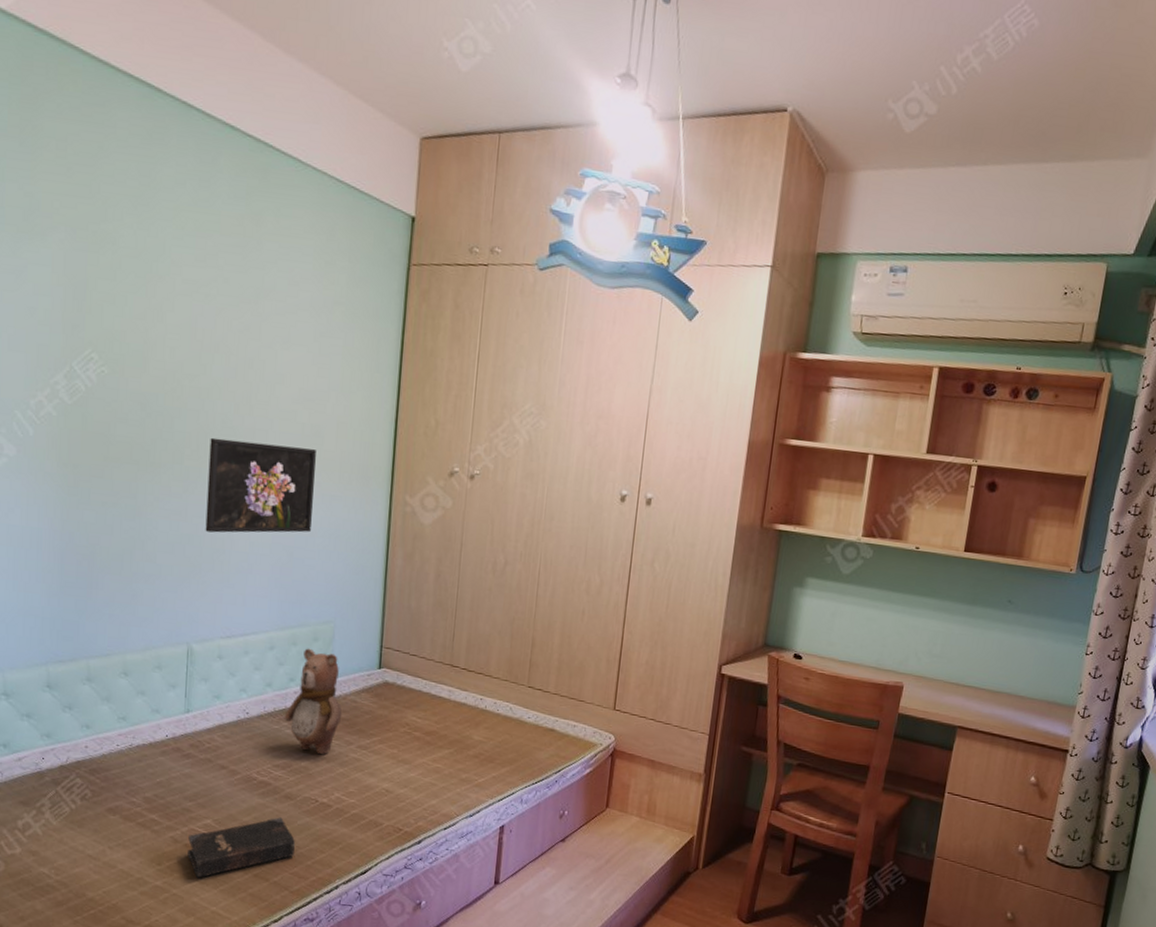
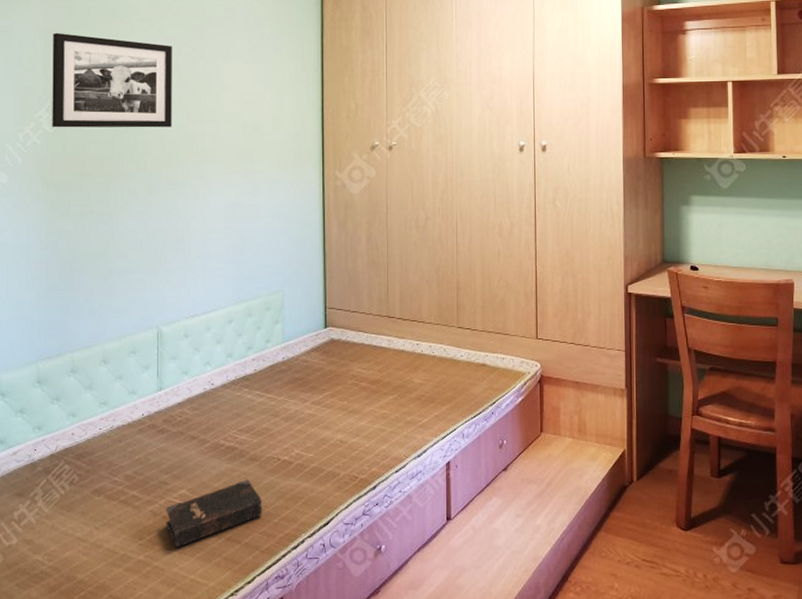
picture frame: none [71,281,221,418] -> present [52,32,172,128]
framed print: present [205,437,316,533] -> none [168,143,257,226]
teddy bear: present [284,648,342,755] -> none [245,317,296,415]

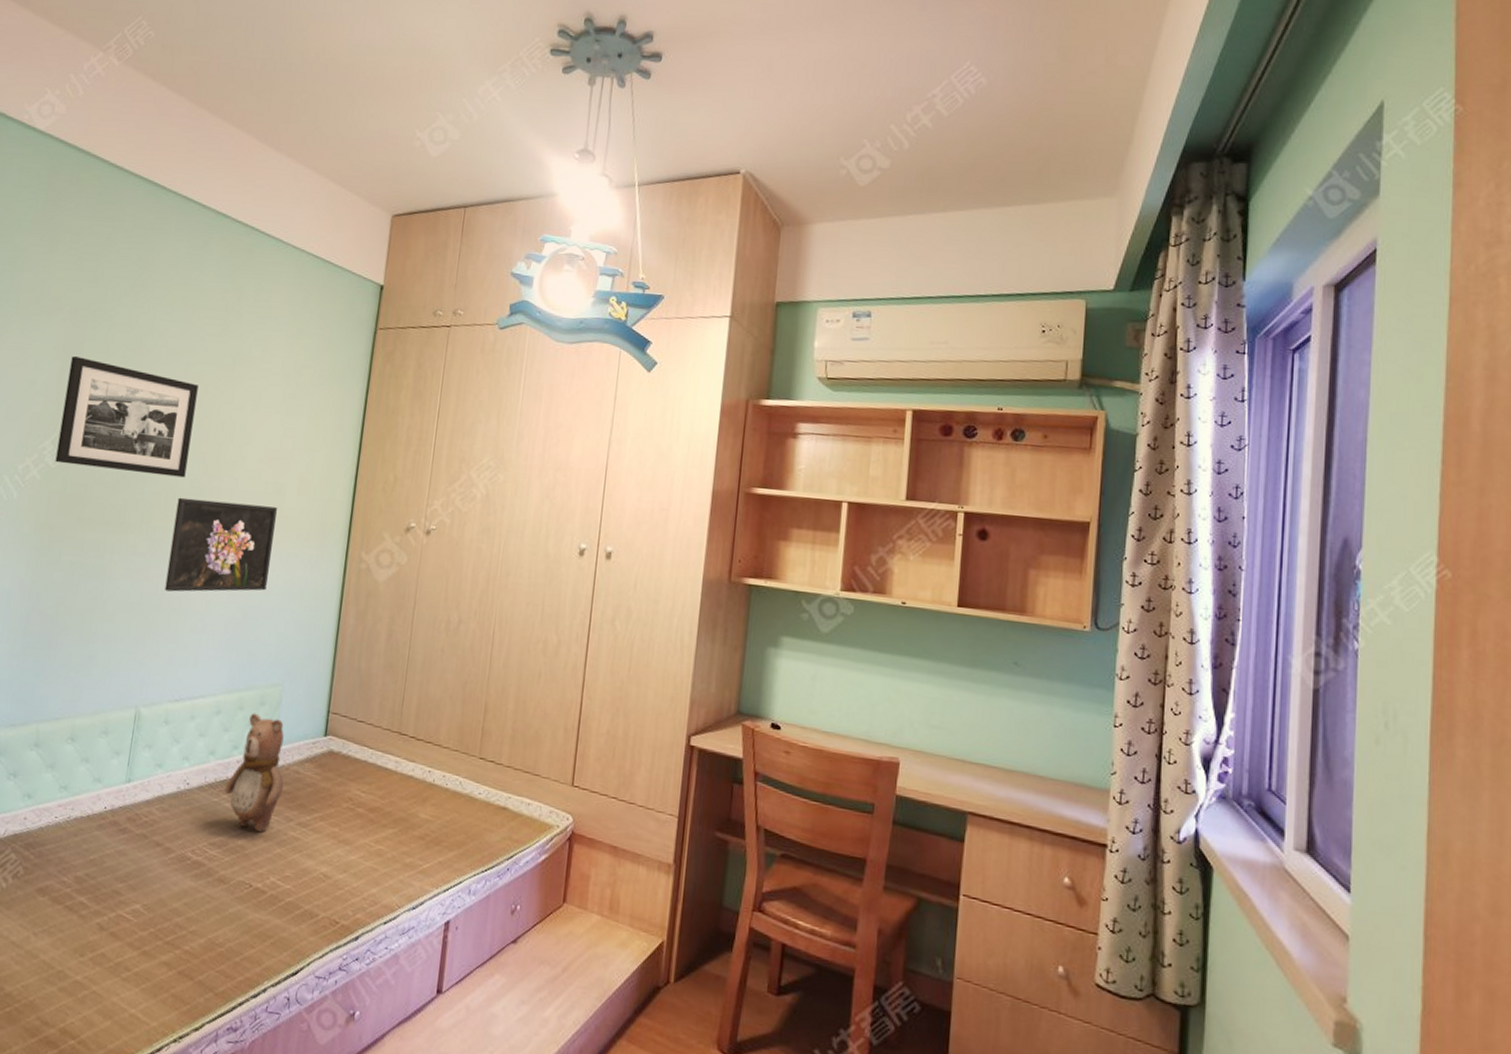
hardback book: present [166,479,262,548] -> none [112,903,225,974]
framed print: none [168,143,257,226] -> present [164,497,277,592]
teddy bear: none [245,317,296,415] -> present [224,713,284,833]

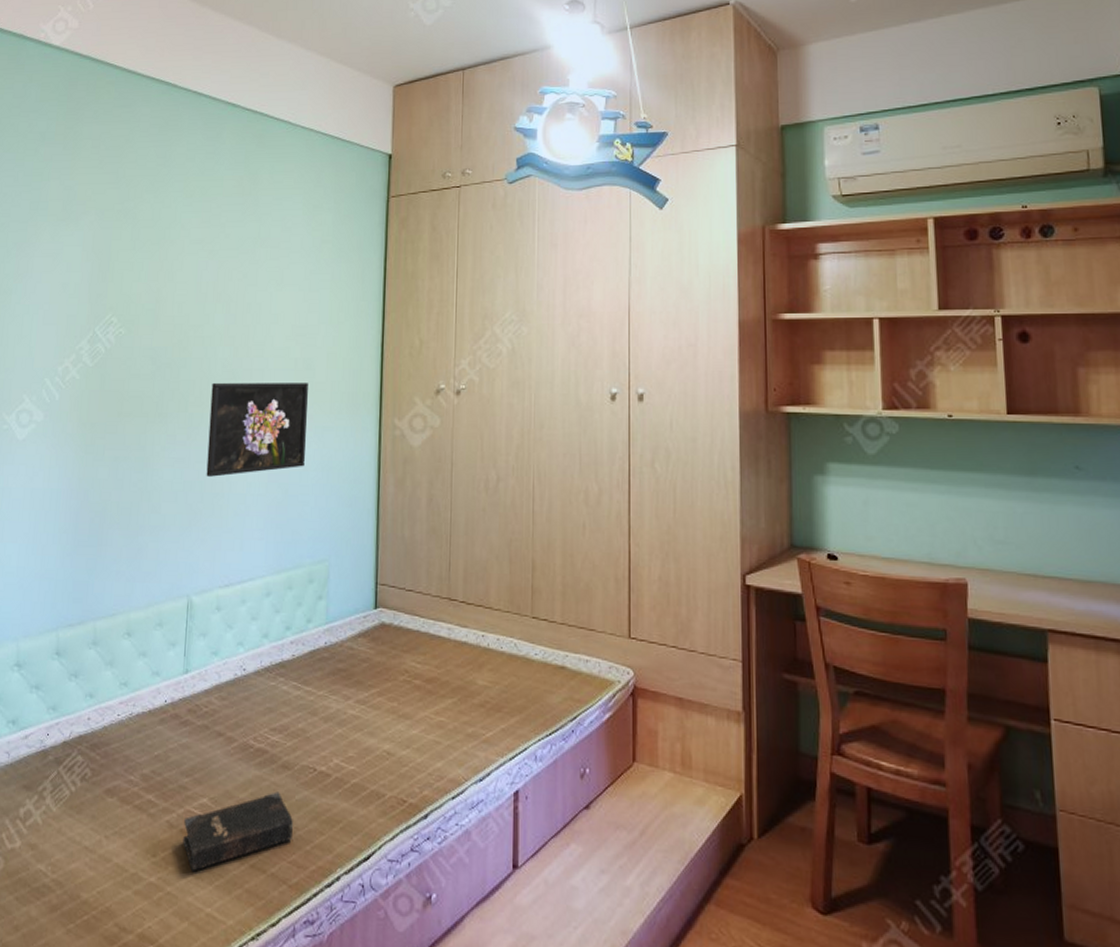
picture frame: present [55,355,199,478] -> none [92,255,223,363]
hardback book: none [112,903,225,974] -> present [183,791,293,872]
teddy bear: present [224,713,284,833] -> none [280,591,339,714]

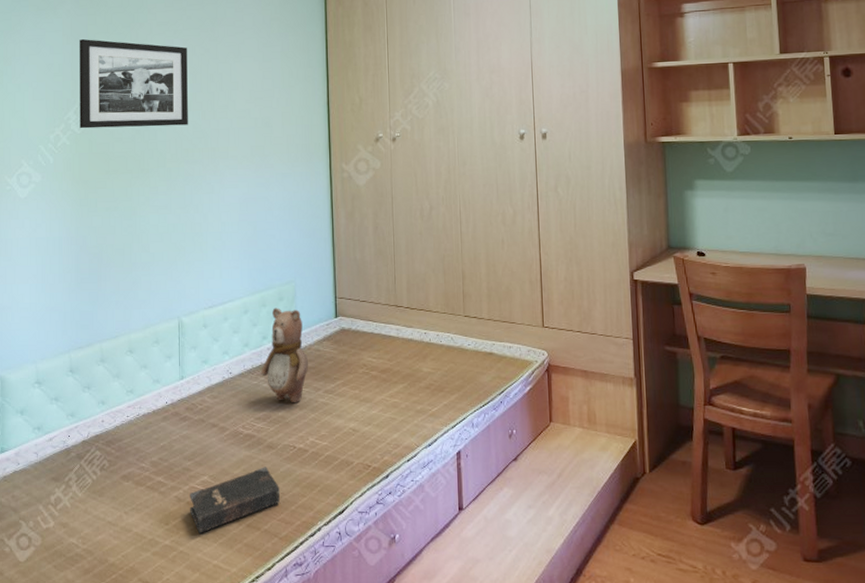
picture frame: none [92,255,223,363] -> present [79,38,188,129]
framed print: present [206,382,308,477] -> none [185,138,269,220]
teddy bear: none [280,591,339,714] -> present [261,307,309,403]

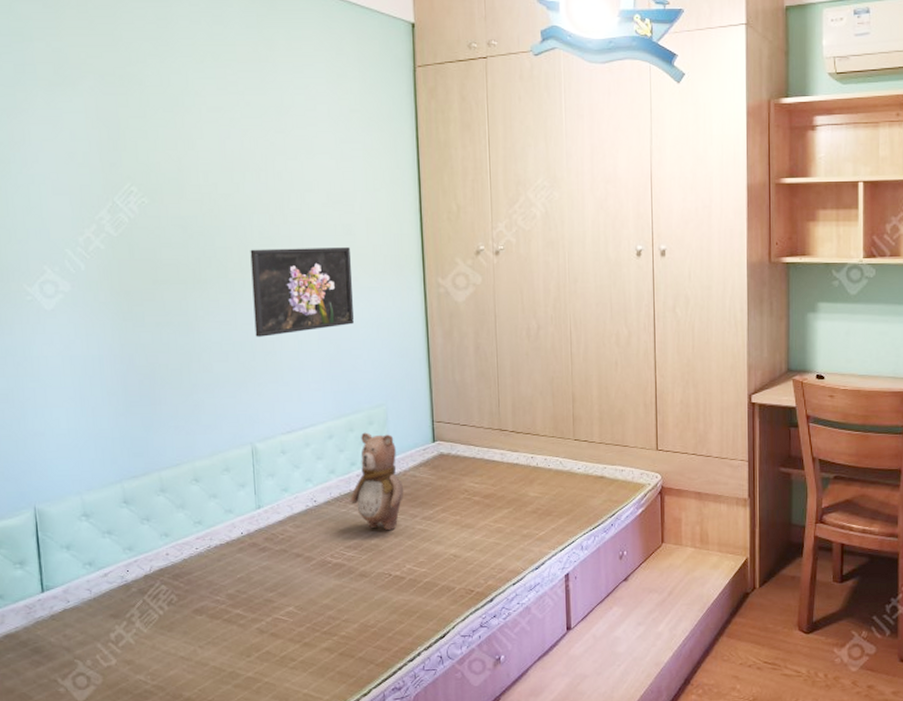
picture frame: present [79,38,188,129] -> none [108,123,253,231]
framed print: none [185,138,269,220] -> present [250,247,354,337]
hardback book: present [190,467,280,533] -> none [273,595,375,664]

